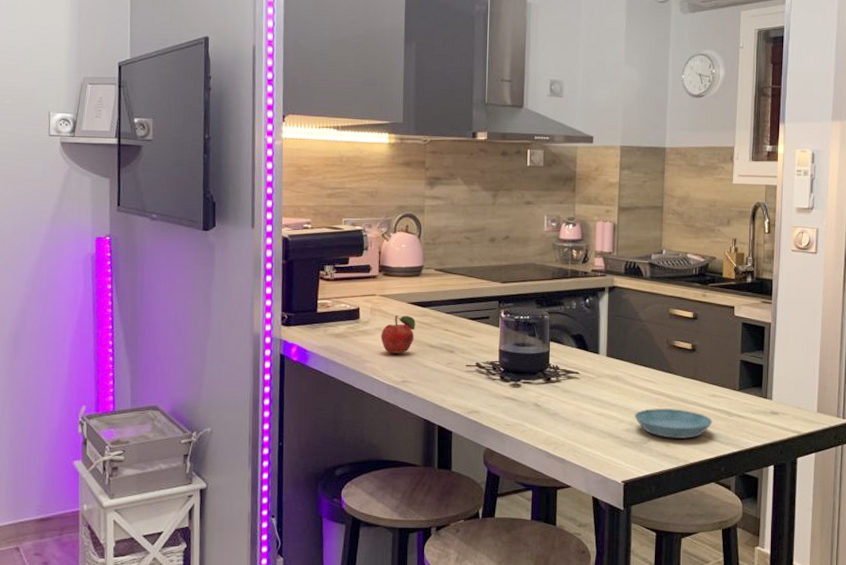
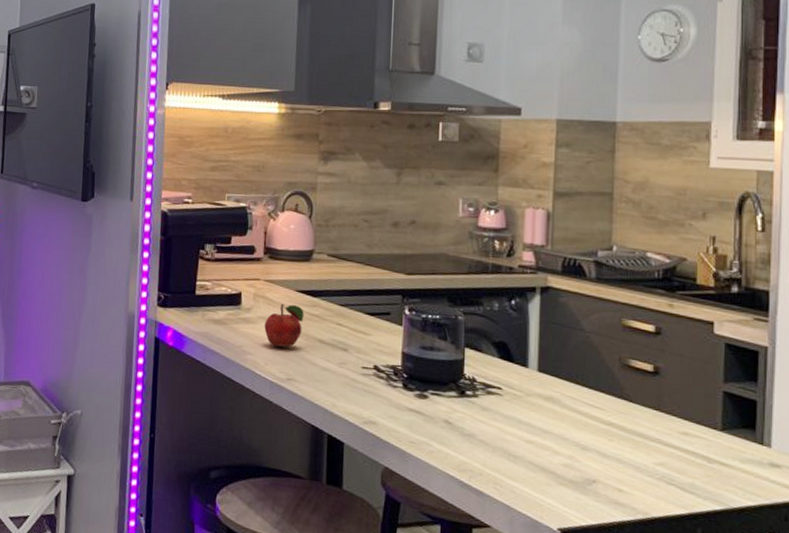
saucer: present [635,408,713,439] -> none [575,440,684,486]

